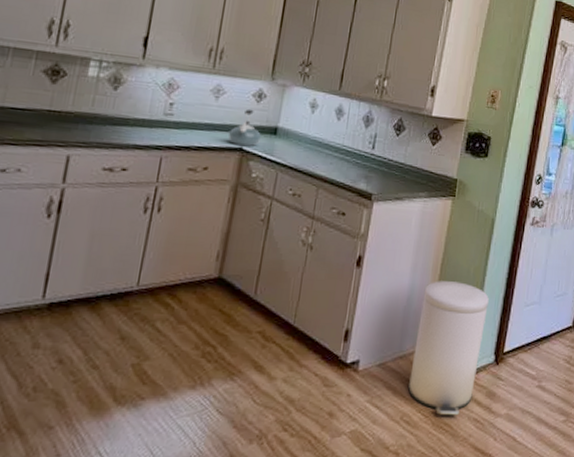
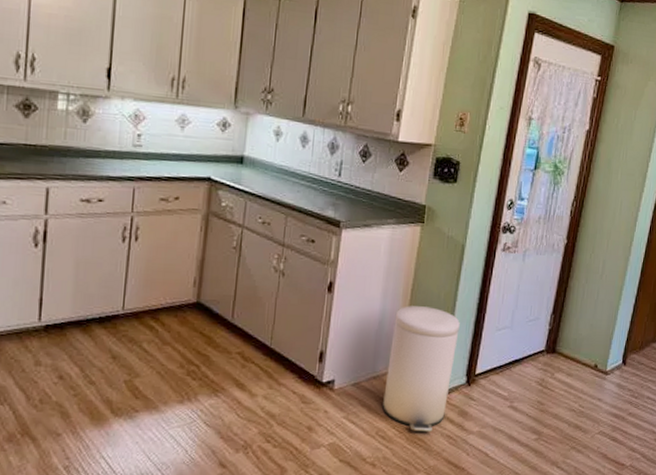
kettle: present [228,109,261,147] -> none [197,139,228,176]

